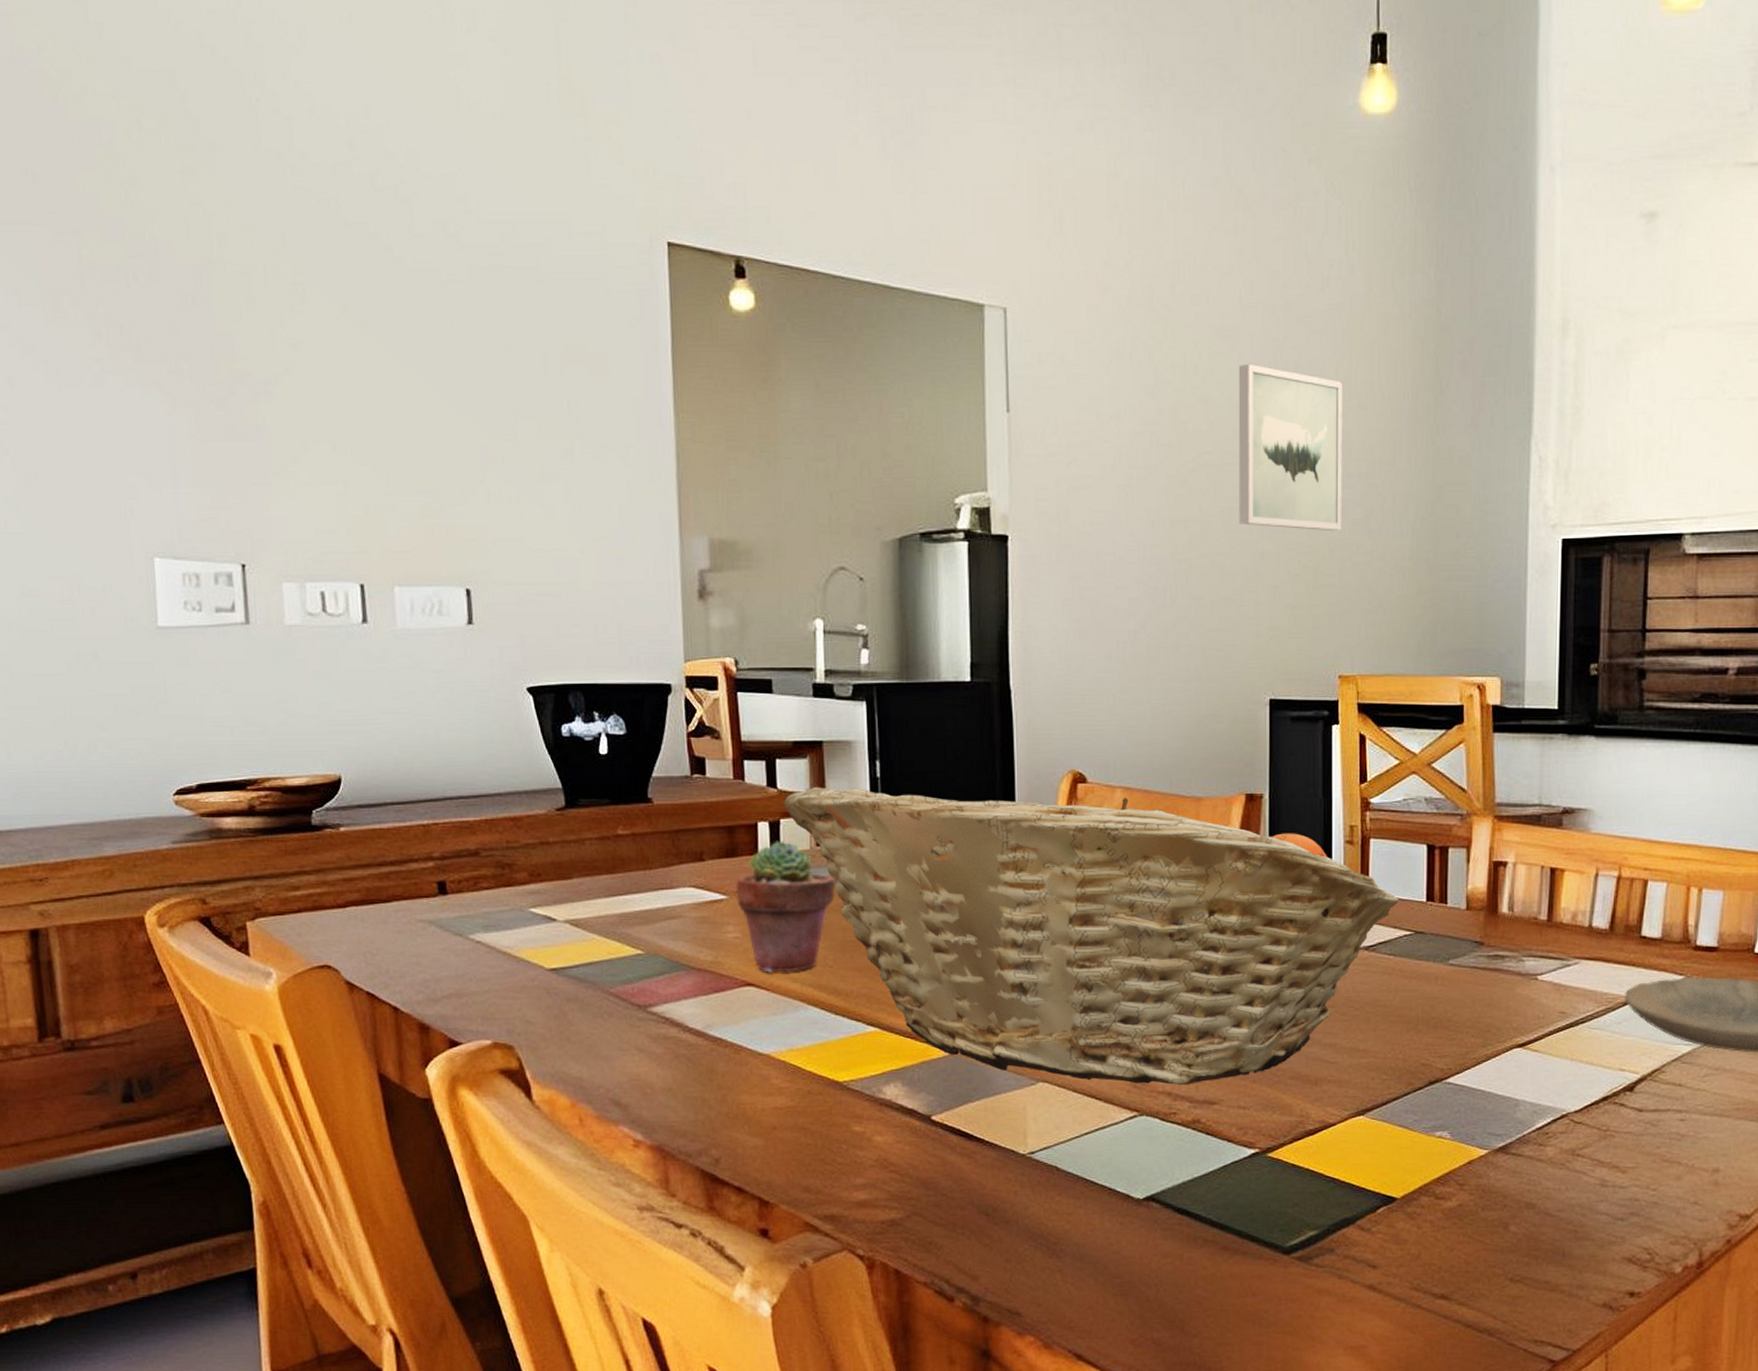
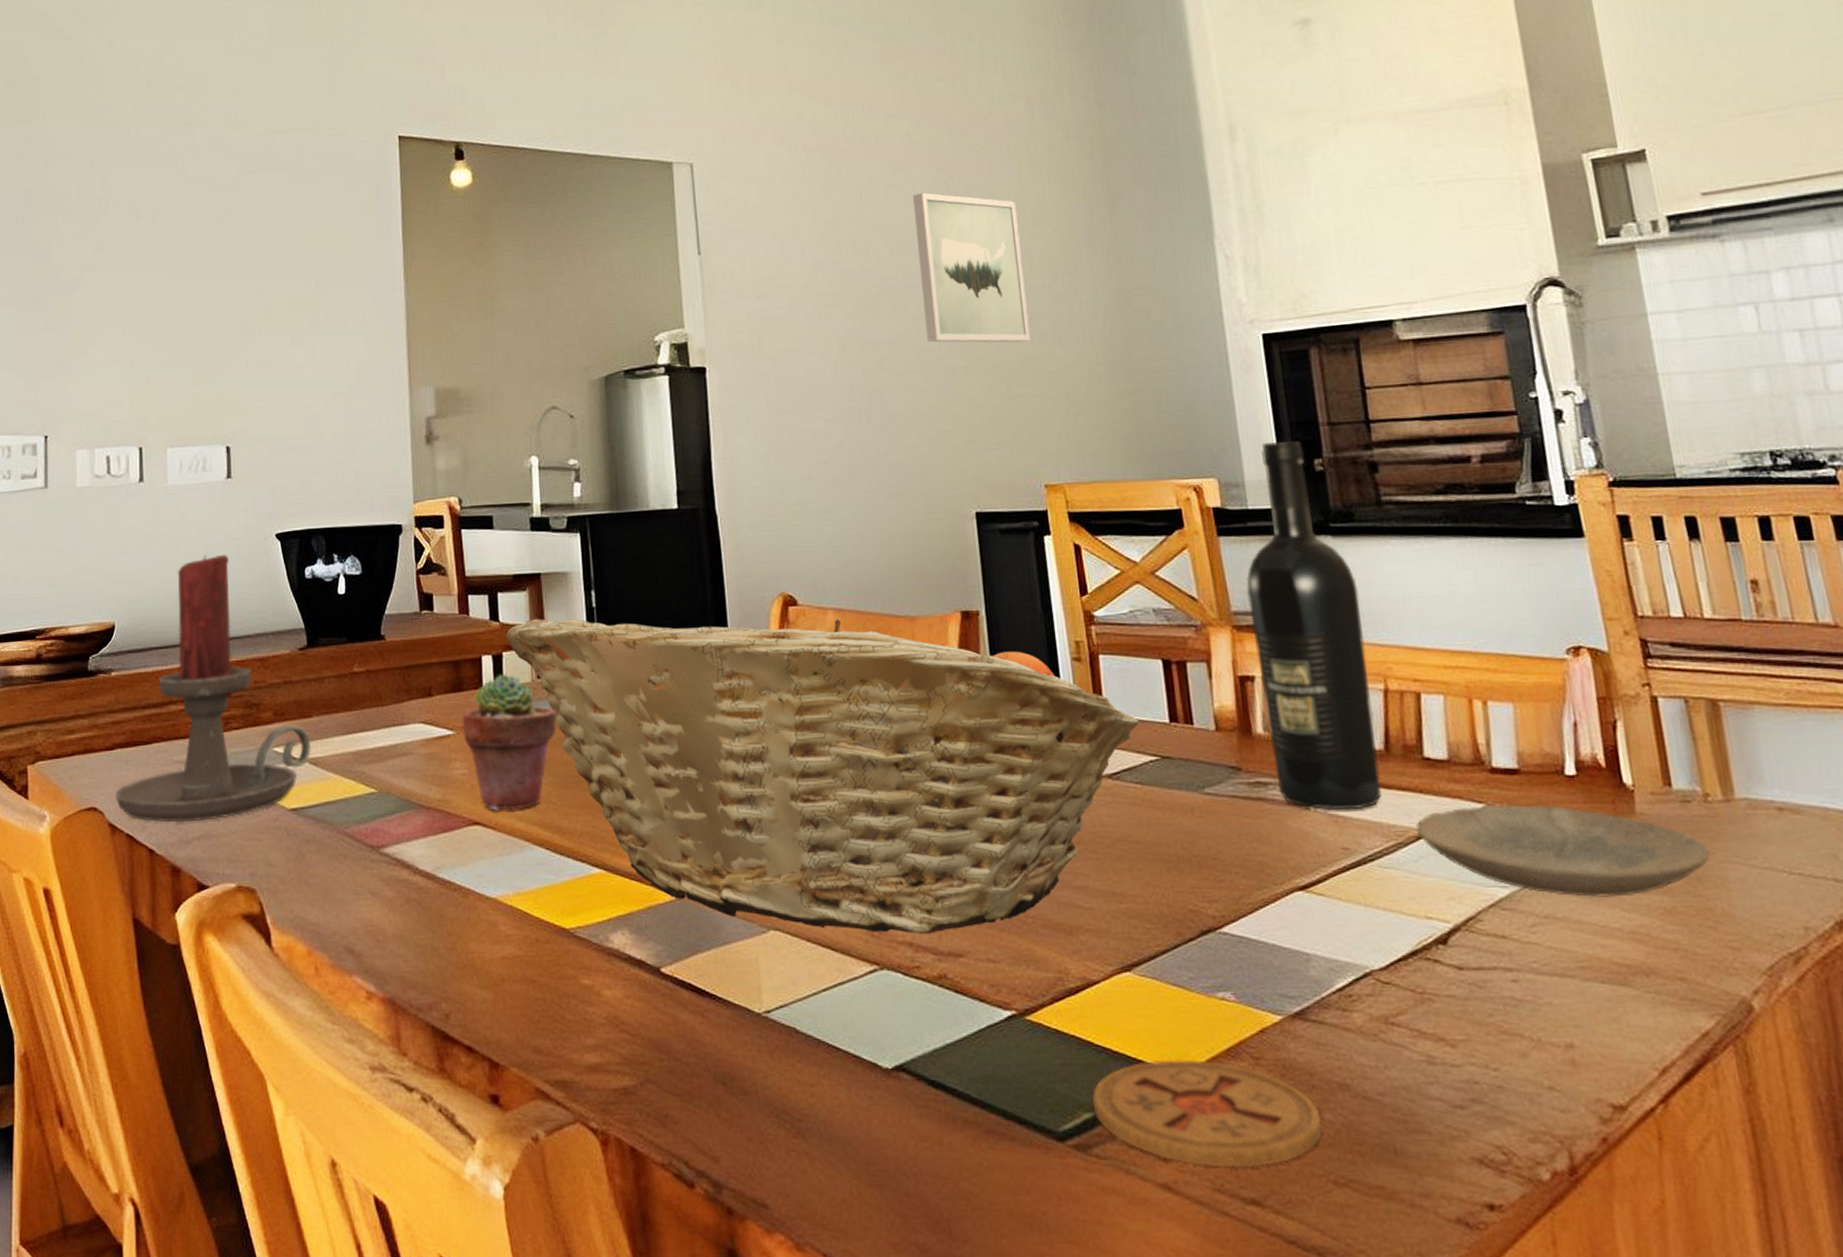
candle holder: none [352,706,572,981] -> present [116,554,311,822]
coaster: none [1317,1186,1508,1271] -> present [1092,1059,1323,1168]
wine bottle: none [1511,646,1610,980] -> present [1246,441,1382,811]

